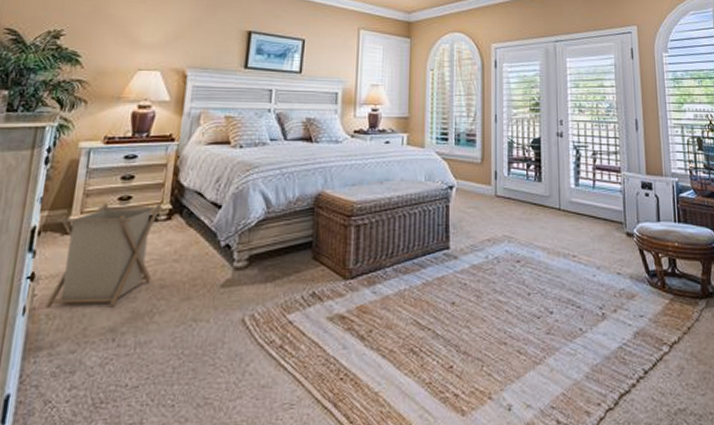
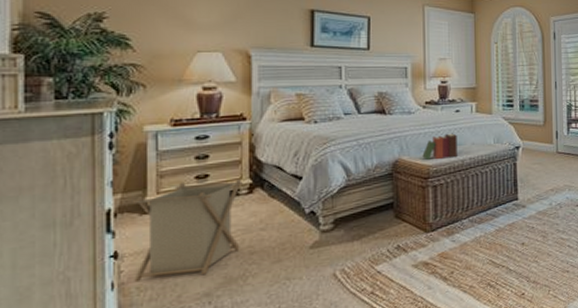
books: none [347,167,385,195] -> present [422,133,458,160]

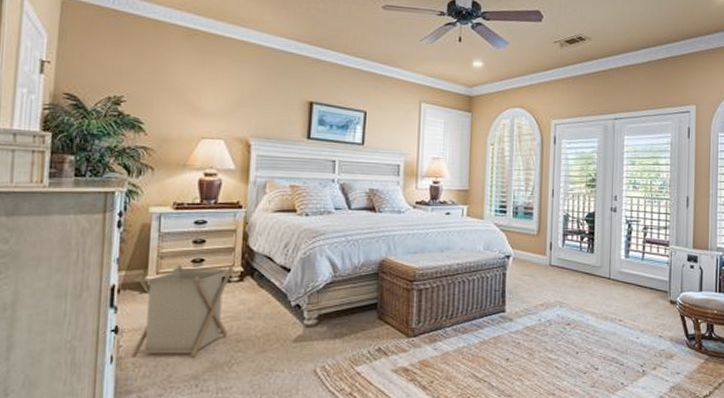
books: present [422,133,458,160] -> none [409,236,446,262]

